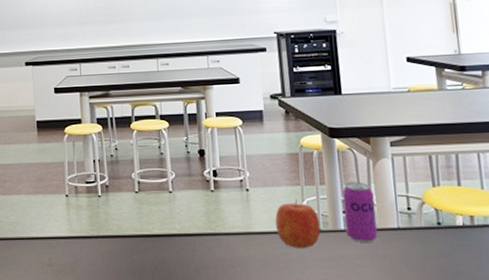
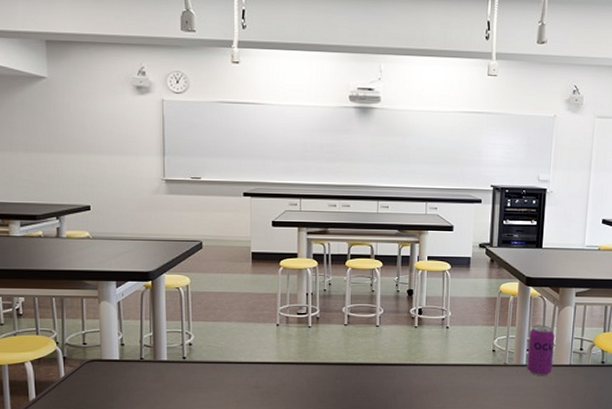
apple: present [275,199,321,248] -> none [468,337,506,379]

